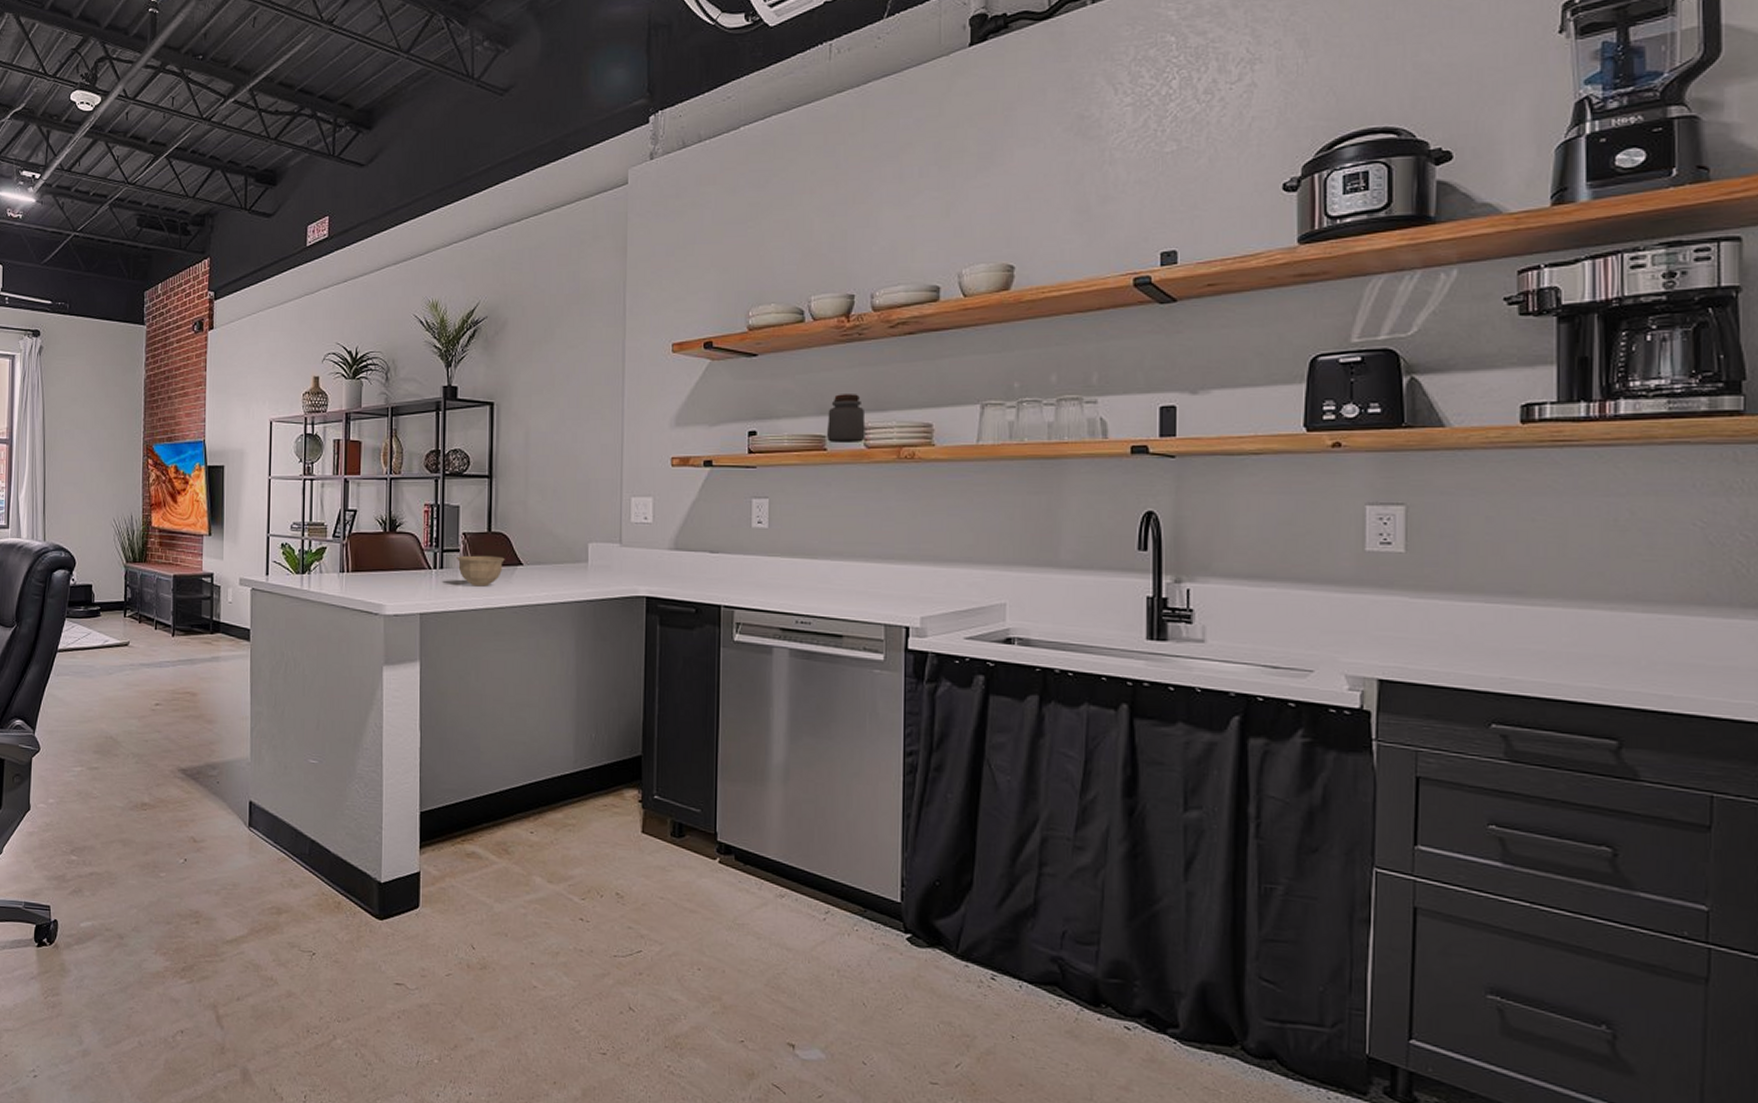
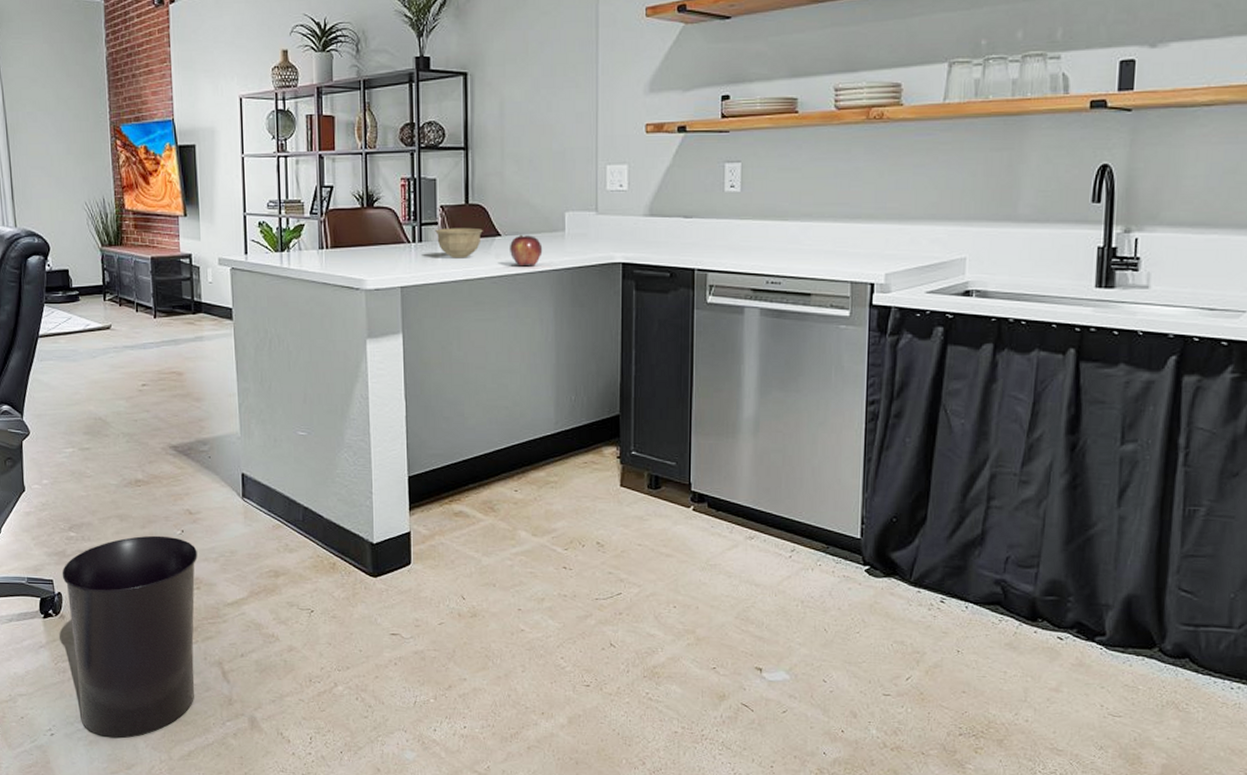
waste bin: none [59,863,199,1085] -> present [62,535,197,738]
fruit: none [532,564,565,598] -> present [510,234,543,267]
jar: present [827,394,866,444] -> none [799,55,837,106]

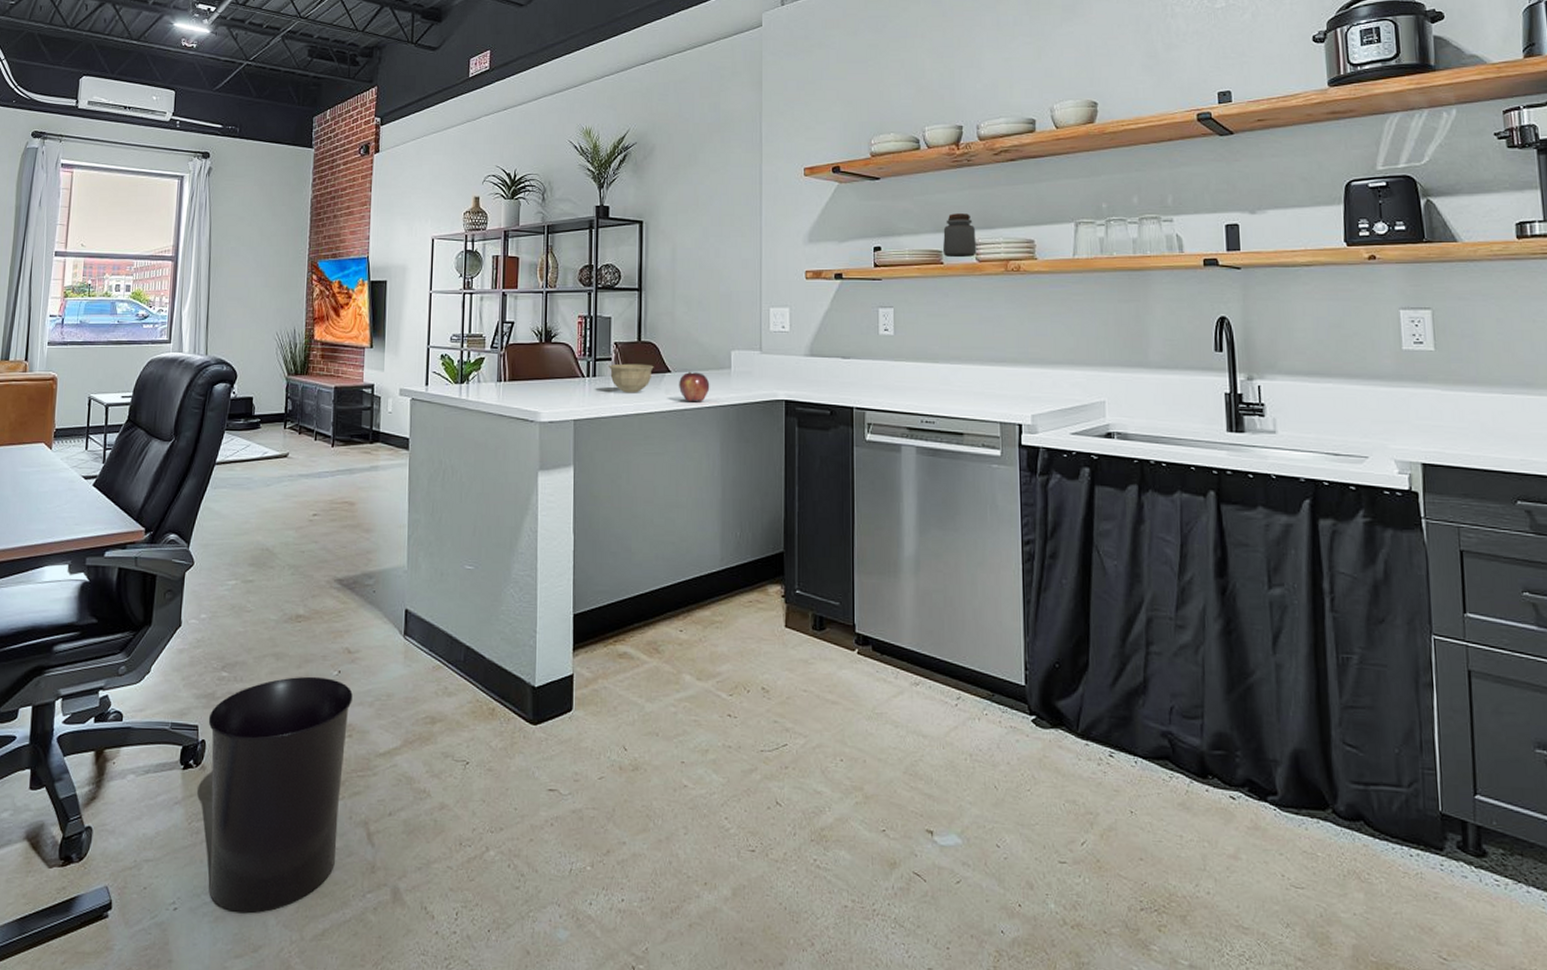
jar: none [799,55,837,106] -> present [943,213,977,258]

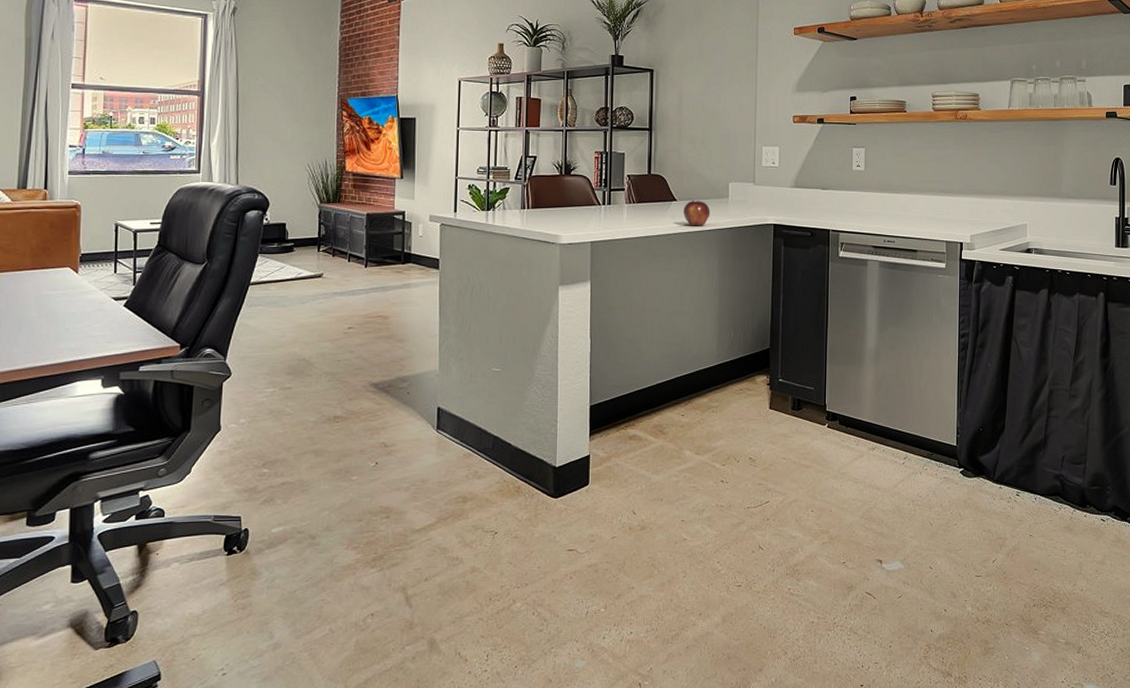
waste bin: present [208,676,353,913] -> none [250,468,389,672]
bowl: present [609,363,654,393] -> none [622,193,662,219]
jar: present [943,213,977,258] -> none [907,70,934,107]

